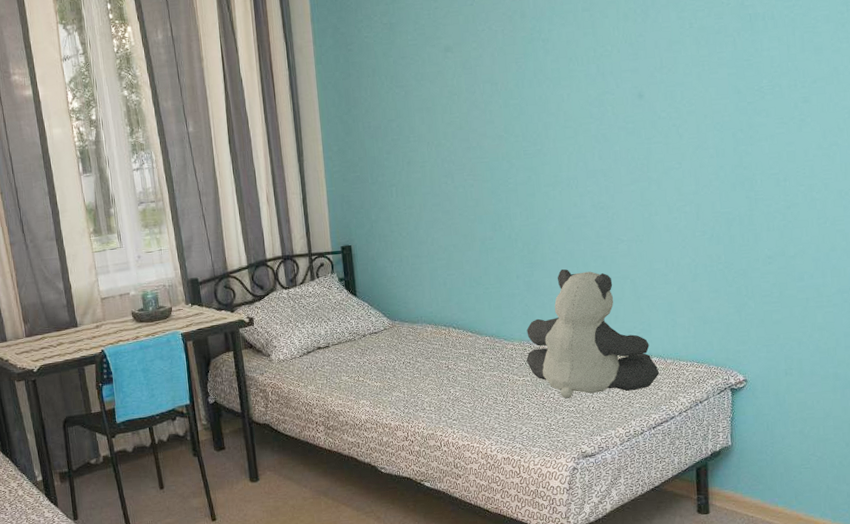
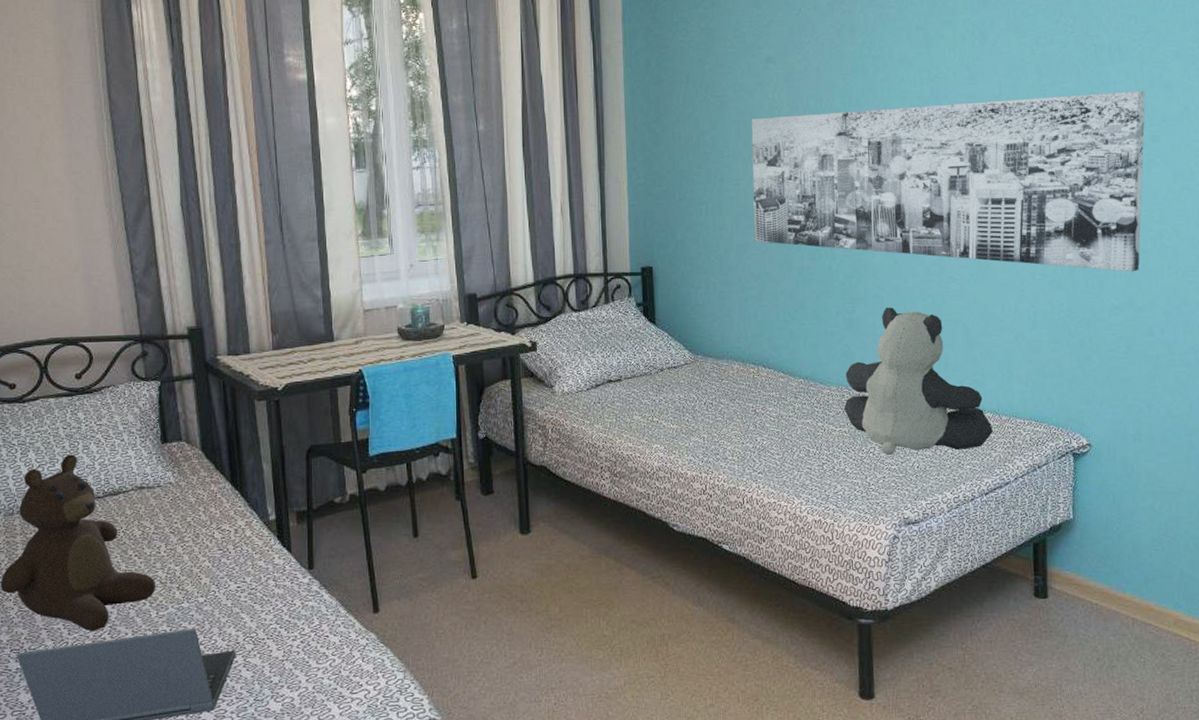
wall art: none [433,55,797,225] -> present [751,91,1146,272]

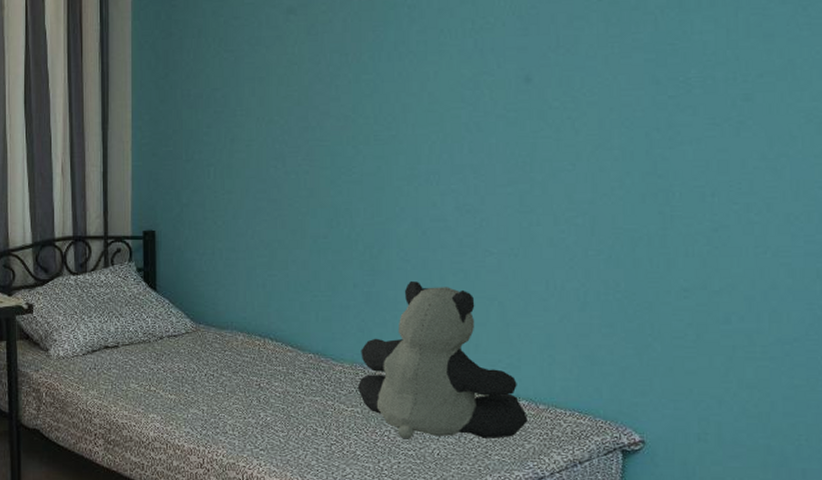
wall art: present [751,91,1146,272] -> none [265,42,739,251]

